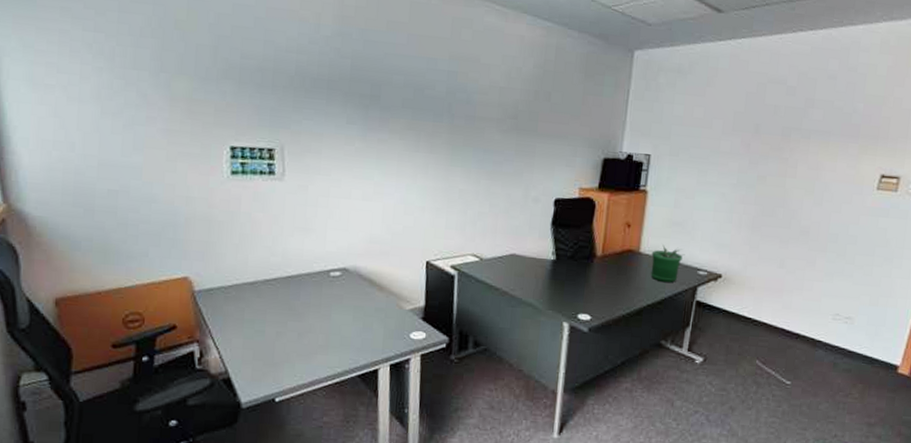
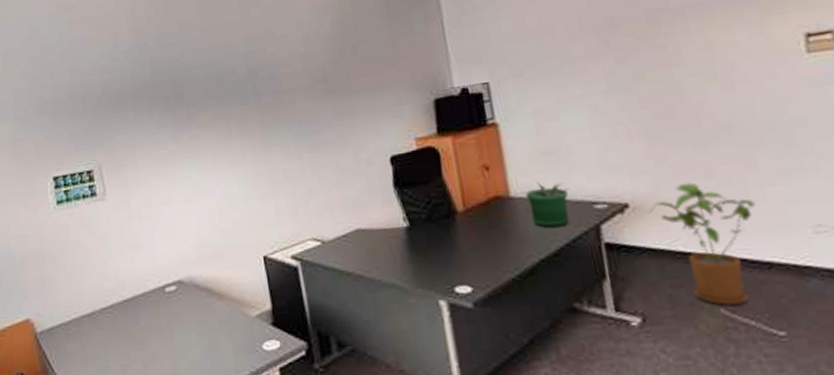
house plant: none [733,267,804,360] -> present [648,182,756,306]

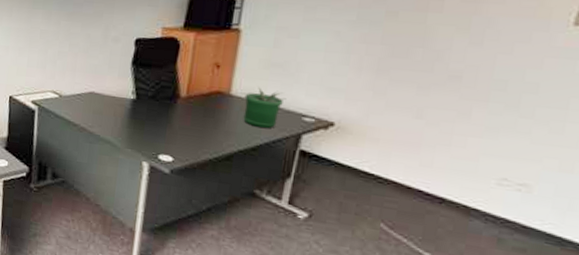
house plant: present [648,182,756,306] -> none [349,116,453,225]

